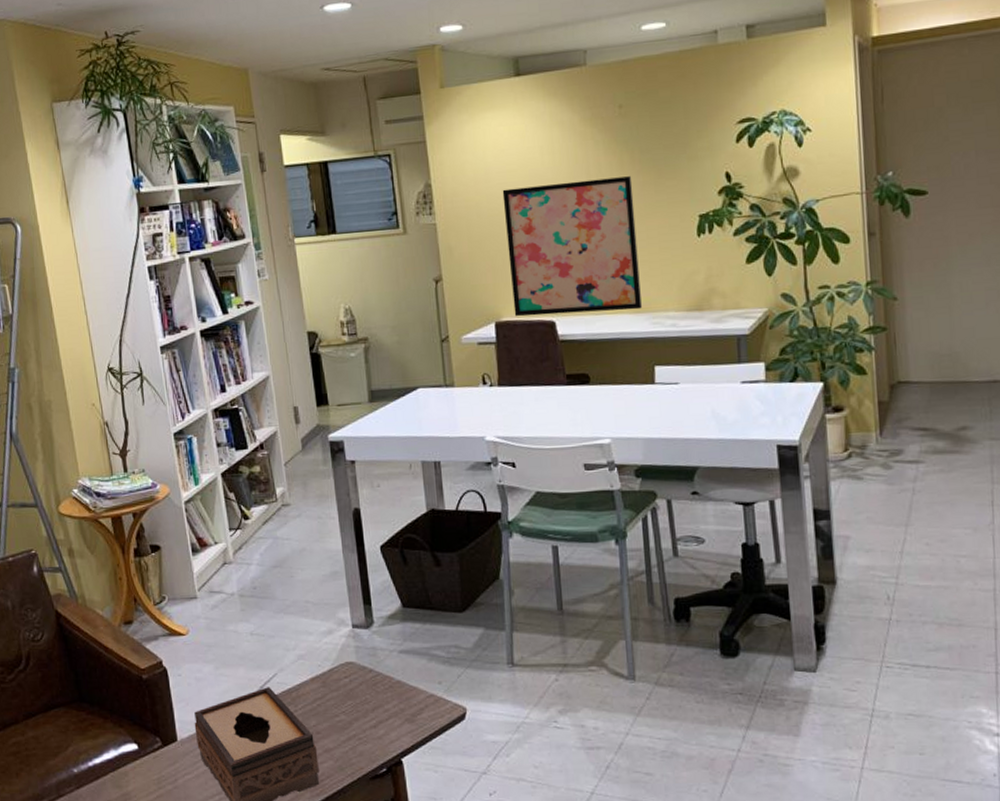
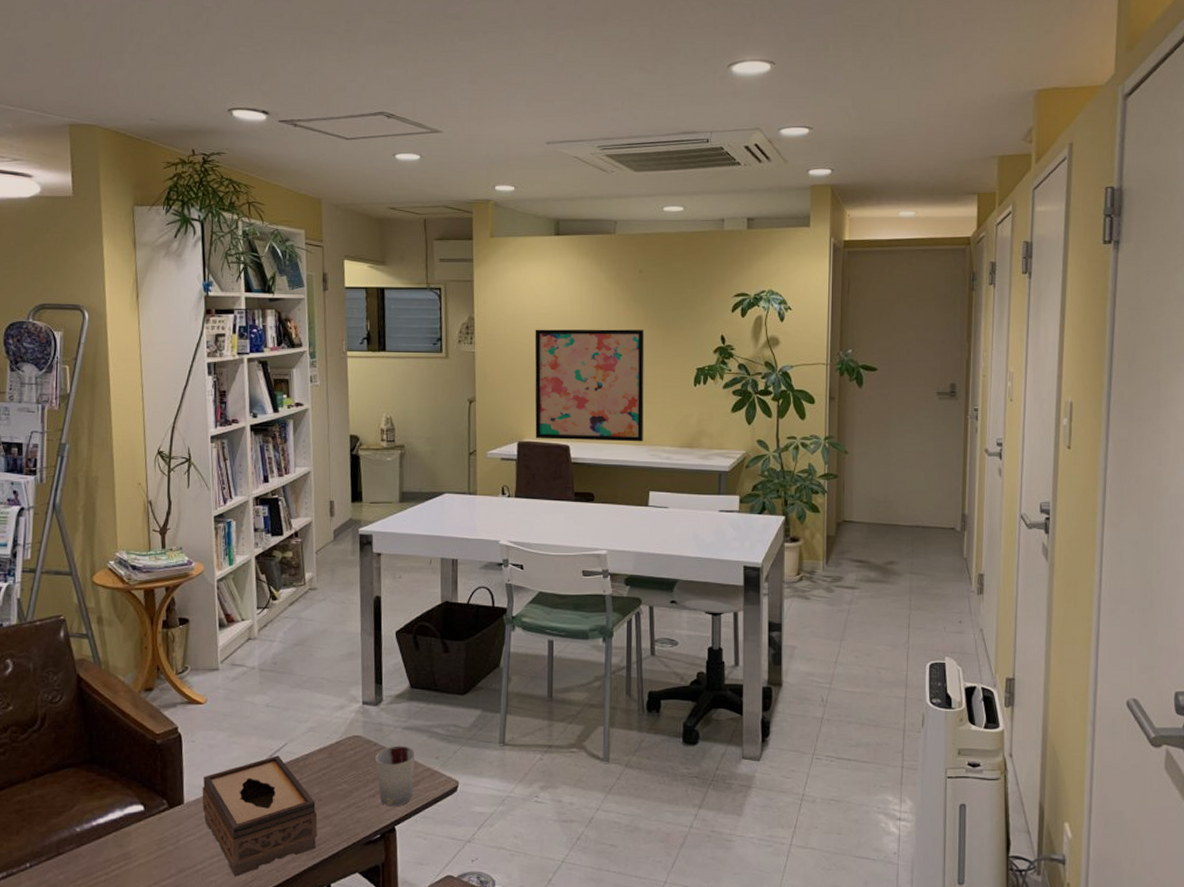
cup: none [372,671,417,738] -> present [375,746,416,807]

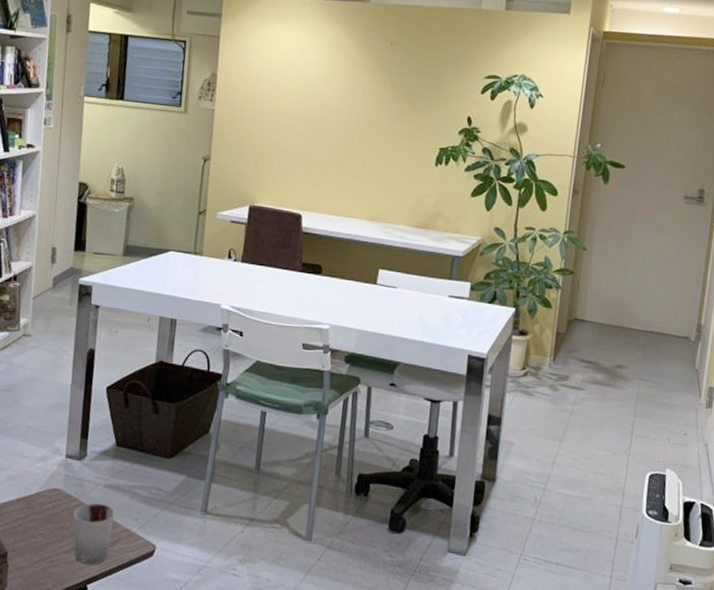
wall art: present [534,329,645,442] -> none [267,92,390,218]

